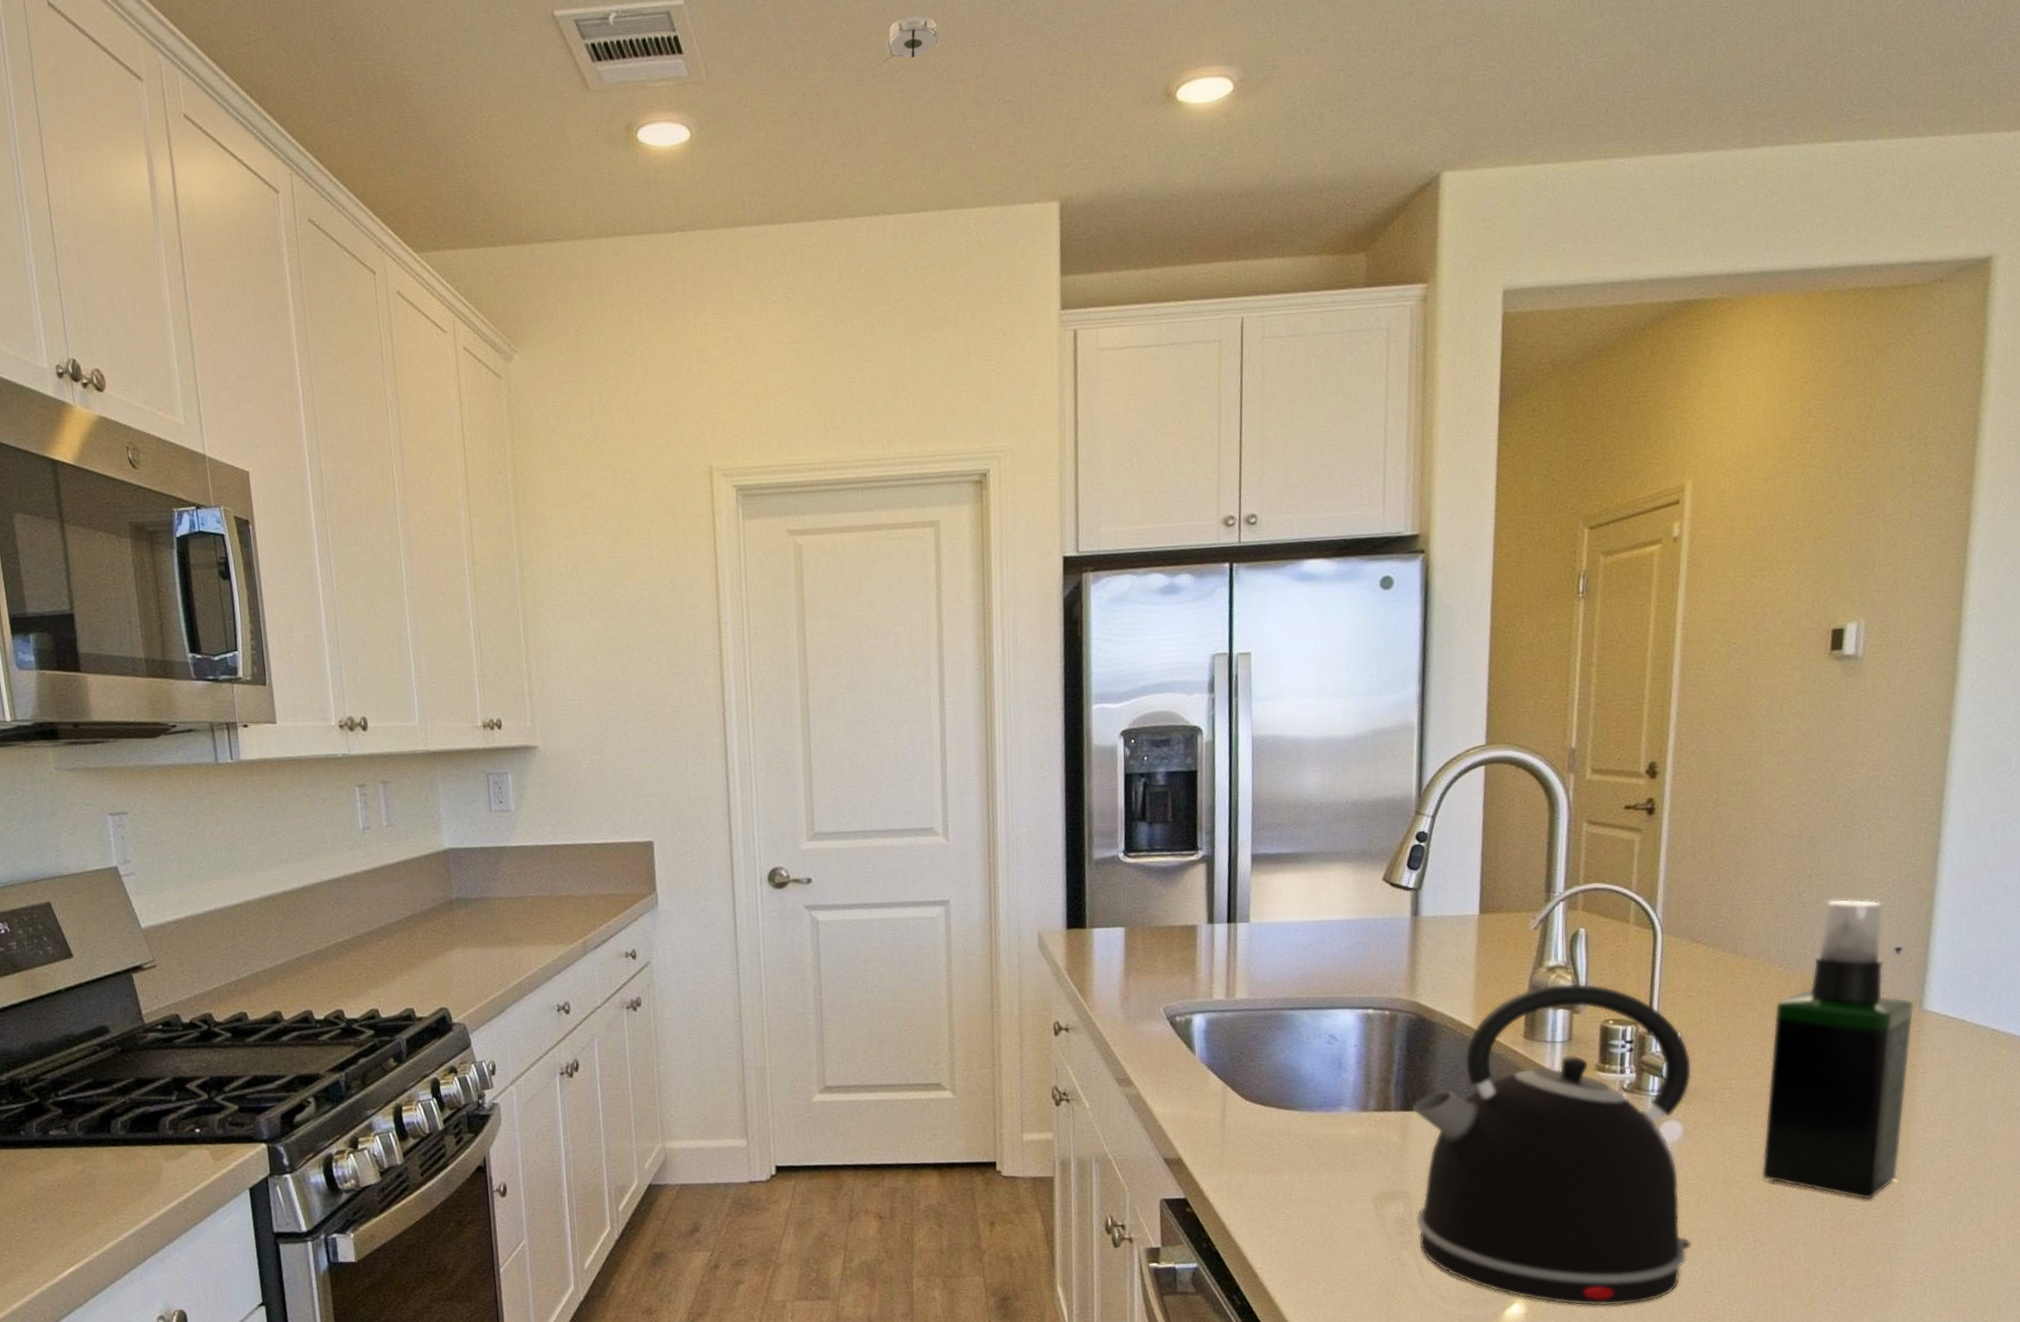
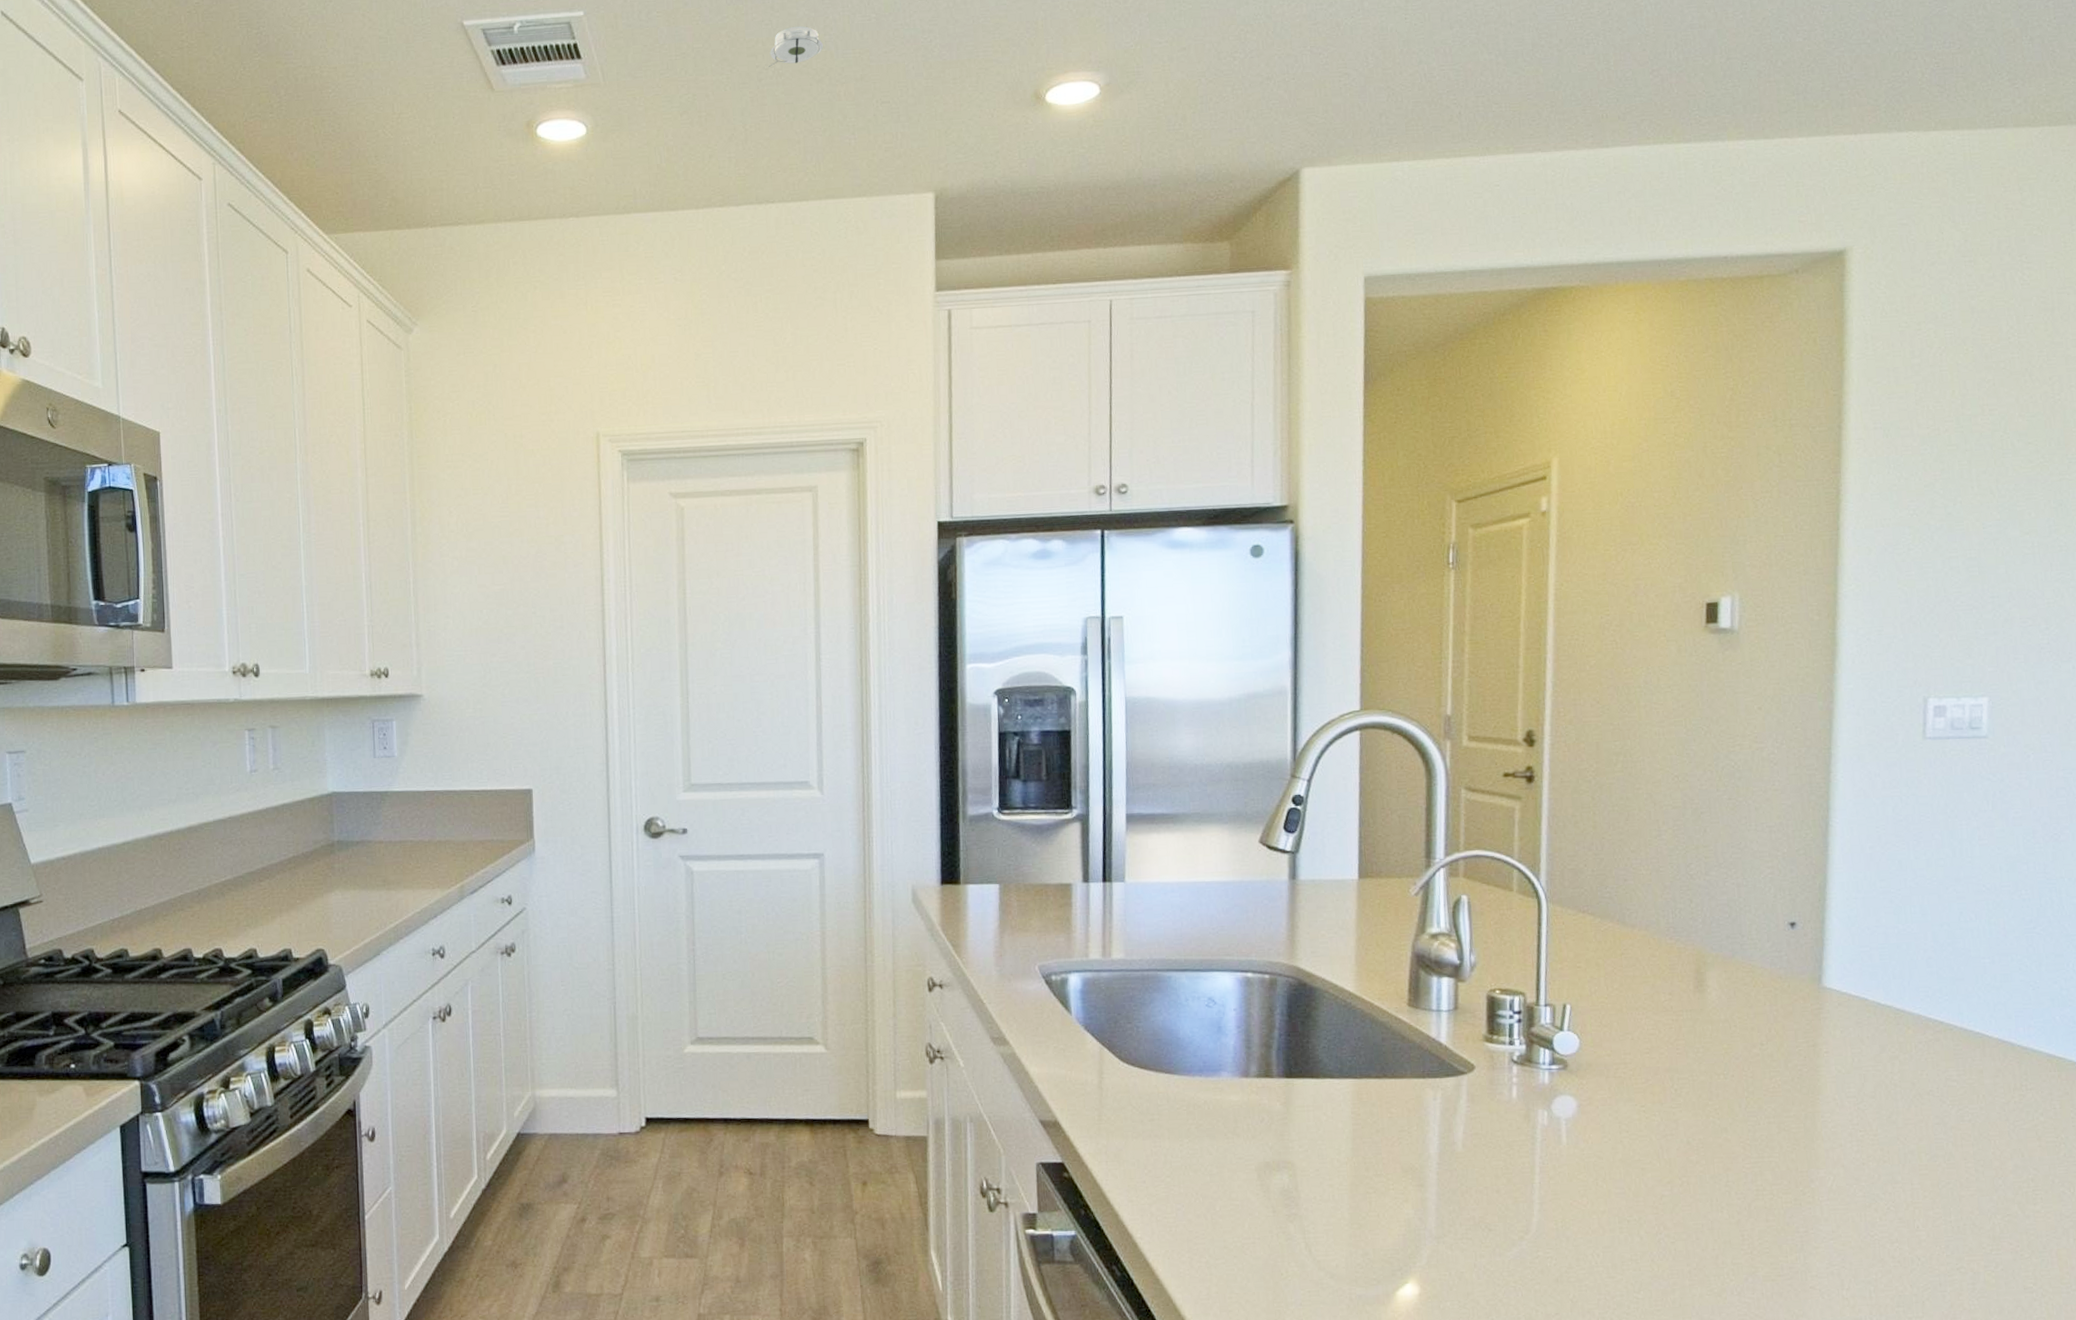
kettle: present [1412,982,1692,1307] -> none [1294,950,1592,1290]
spray bottle: present [1761,898,1914,1201] -> none [1661,871,1813,1185]

